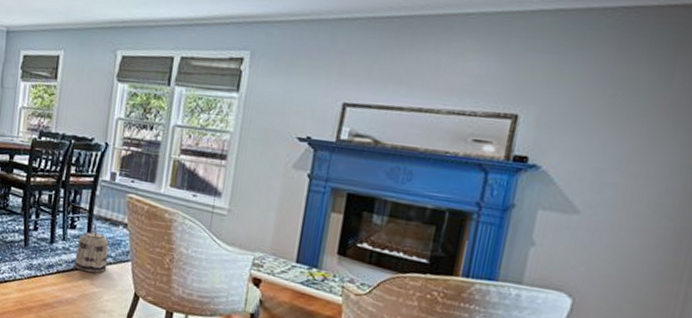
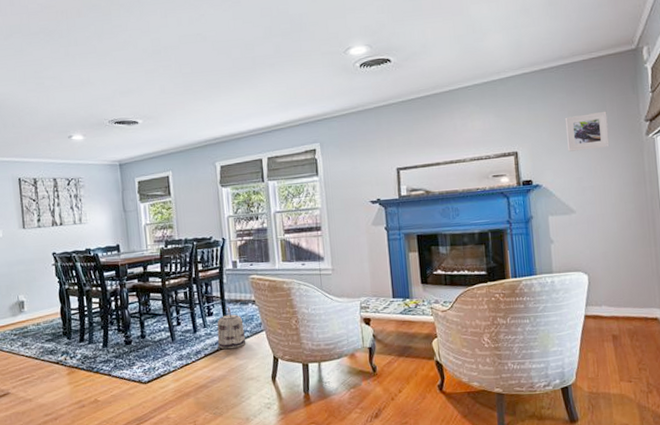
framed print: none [593,81,673,135] -> present [565,111,610,152]

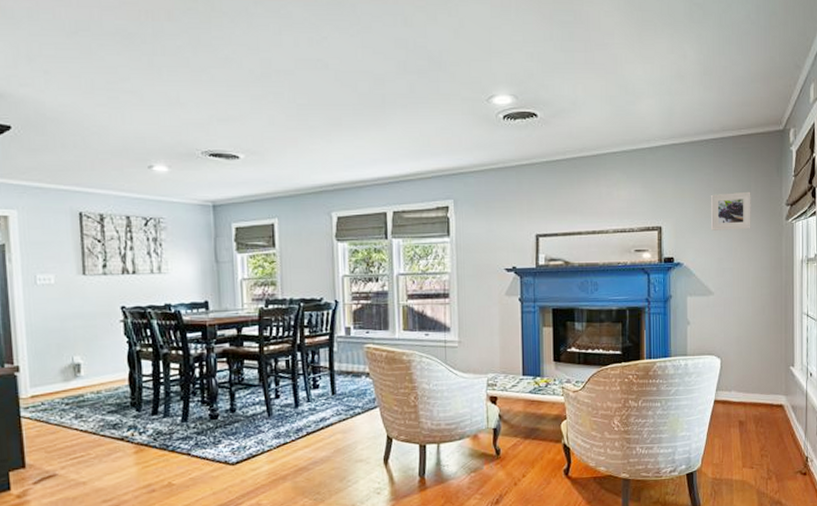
basket: present [217,307,246,350] -> none [323,380,357,428]

